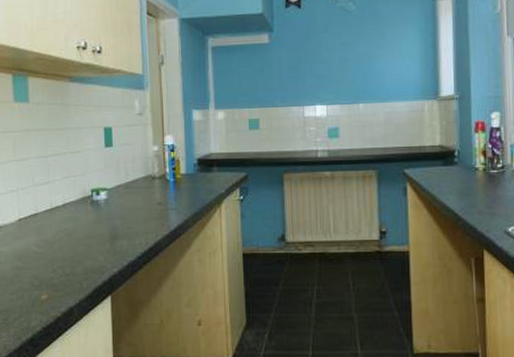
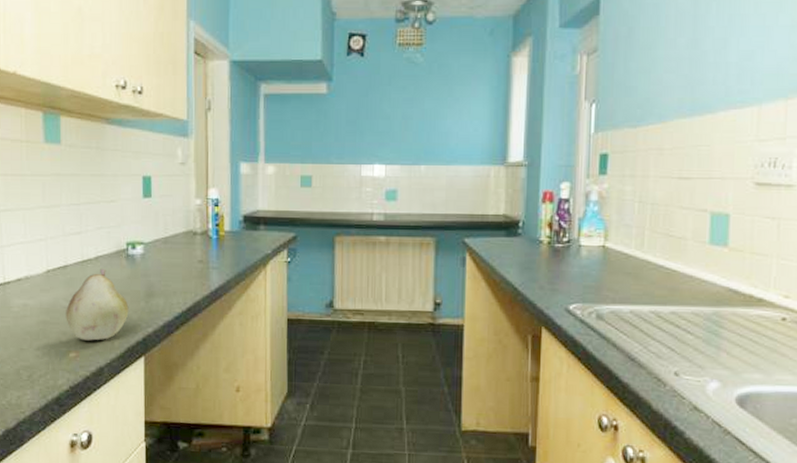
fruit: none [37,215,95,283] -> present [66,269,129,341]

